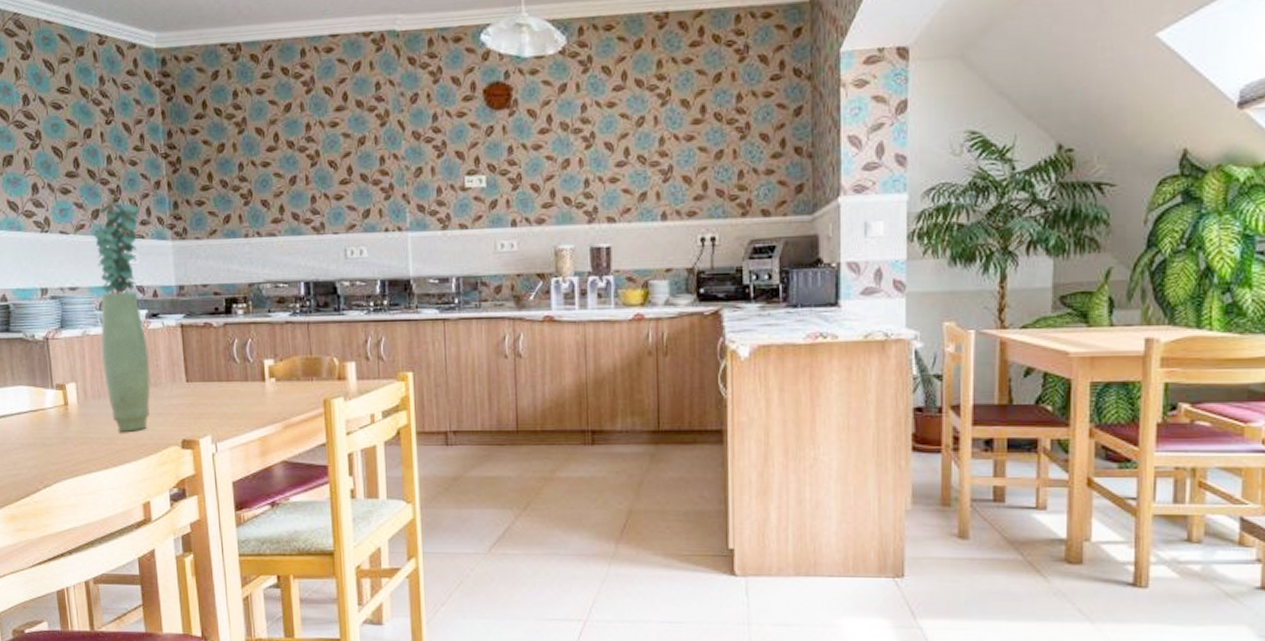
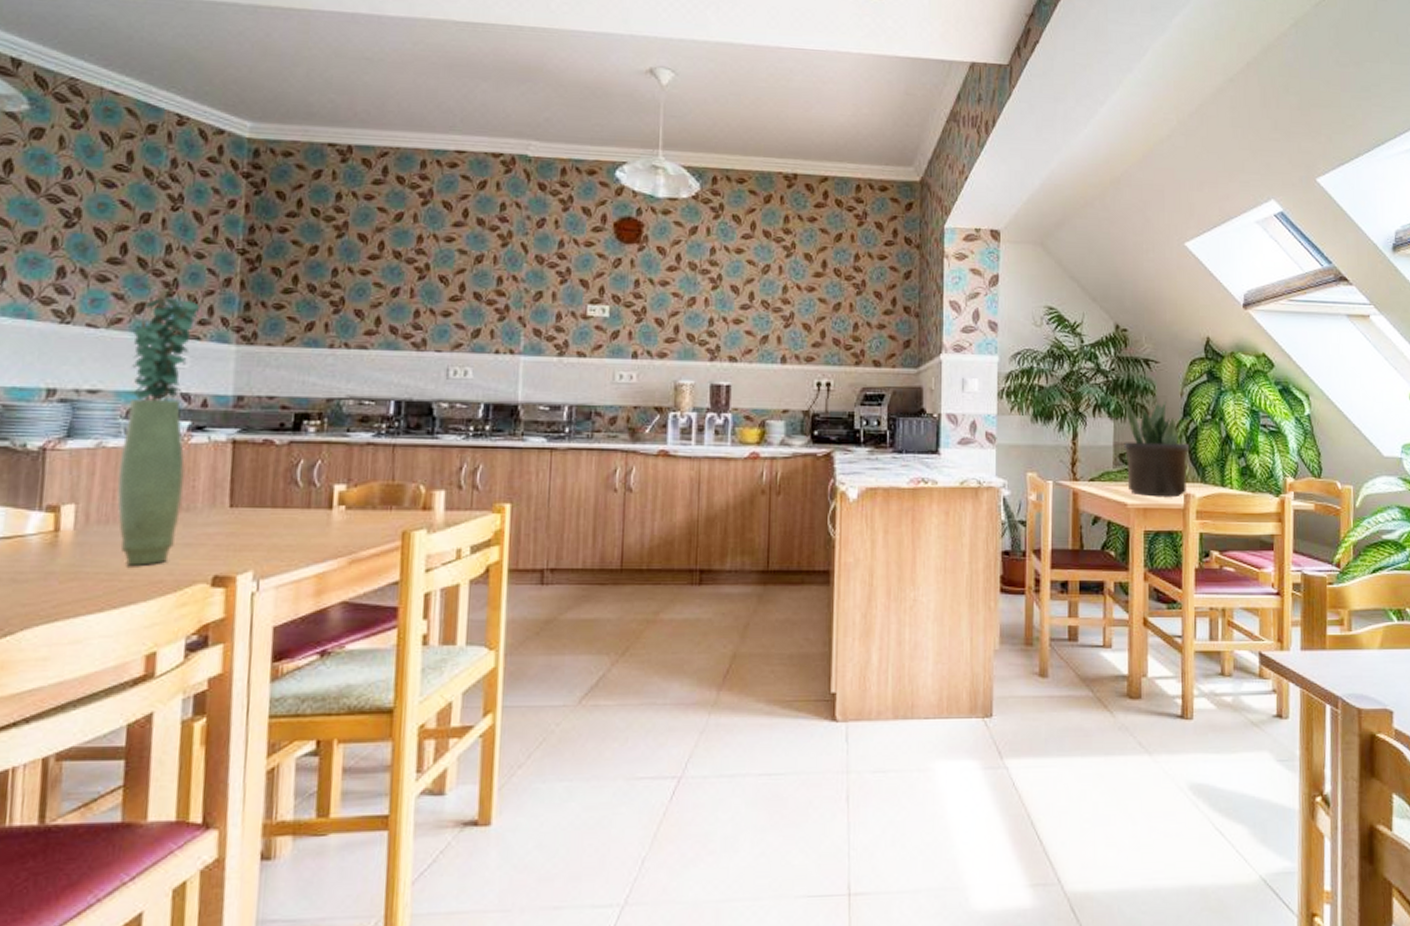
planter: none [1066,231,1155,343] -> present [1124,399,1190,496]

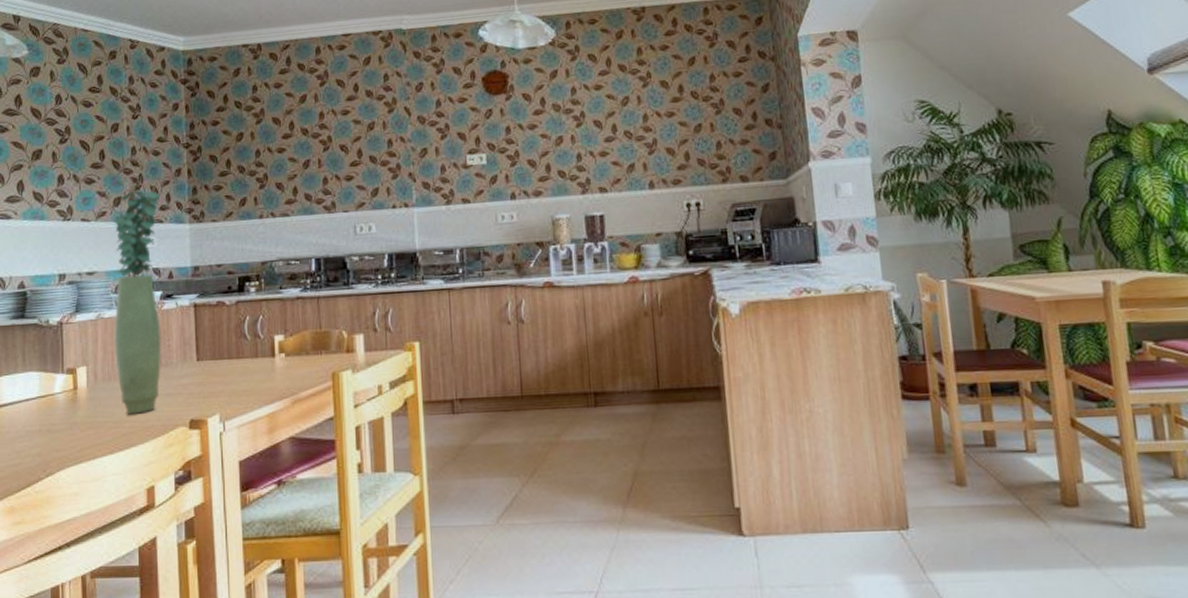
planter: present [1124,399,1190,496] -> none [1018,184,1105,288]

